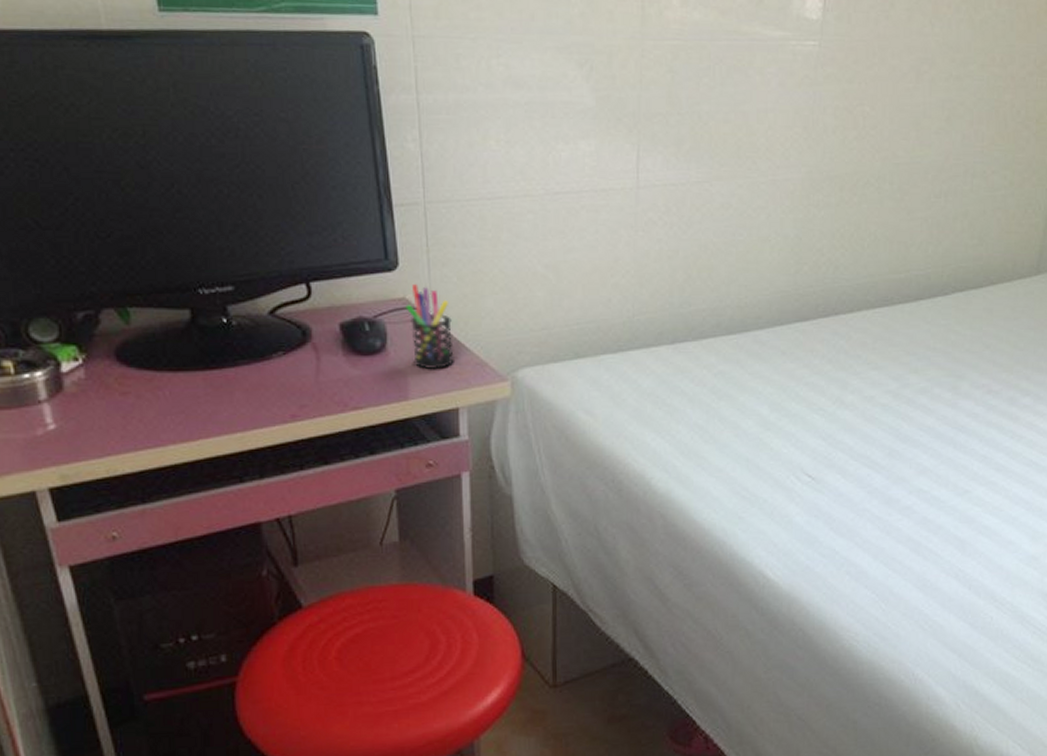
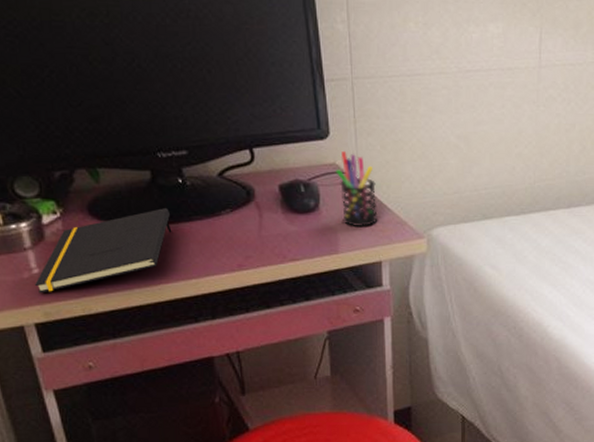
notepad: none [50,352,214,453] -> present [35,208,172,293]

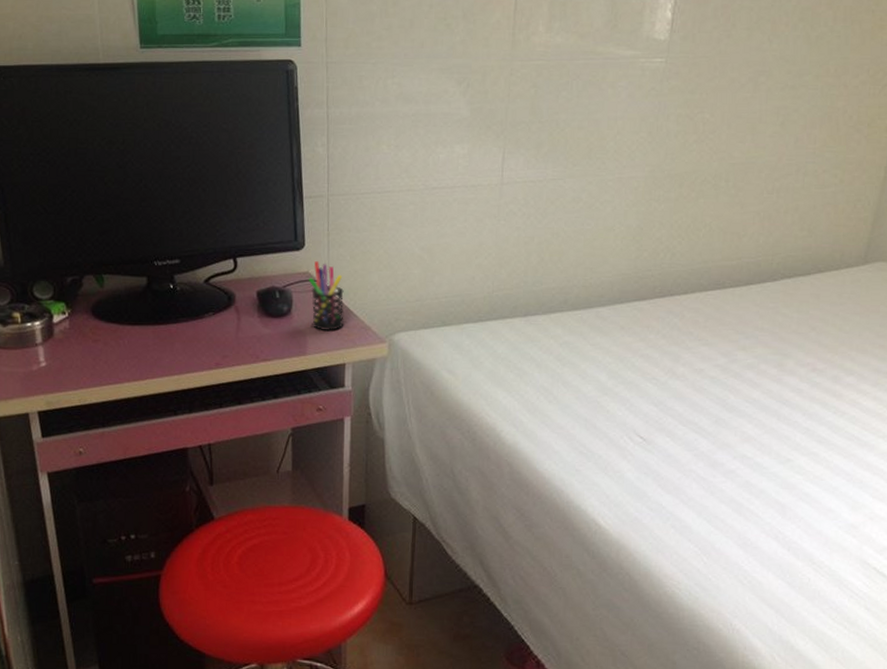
notepad: present [35,208,172,293] -> none [42,311,161,384]

